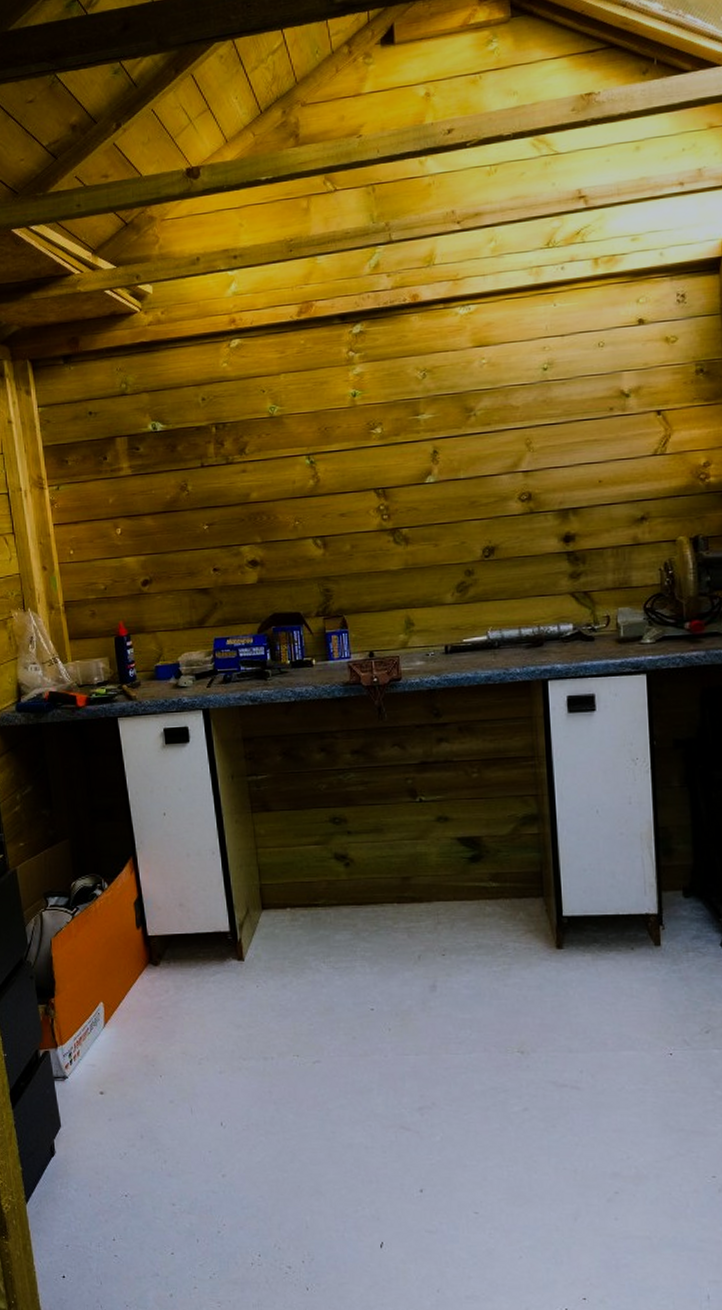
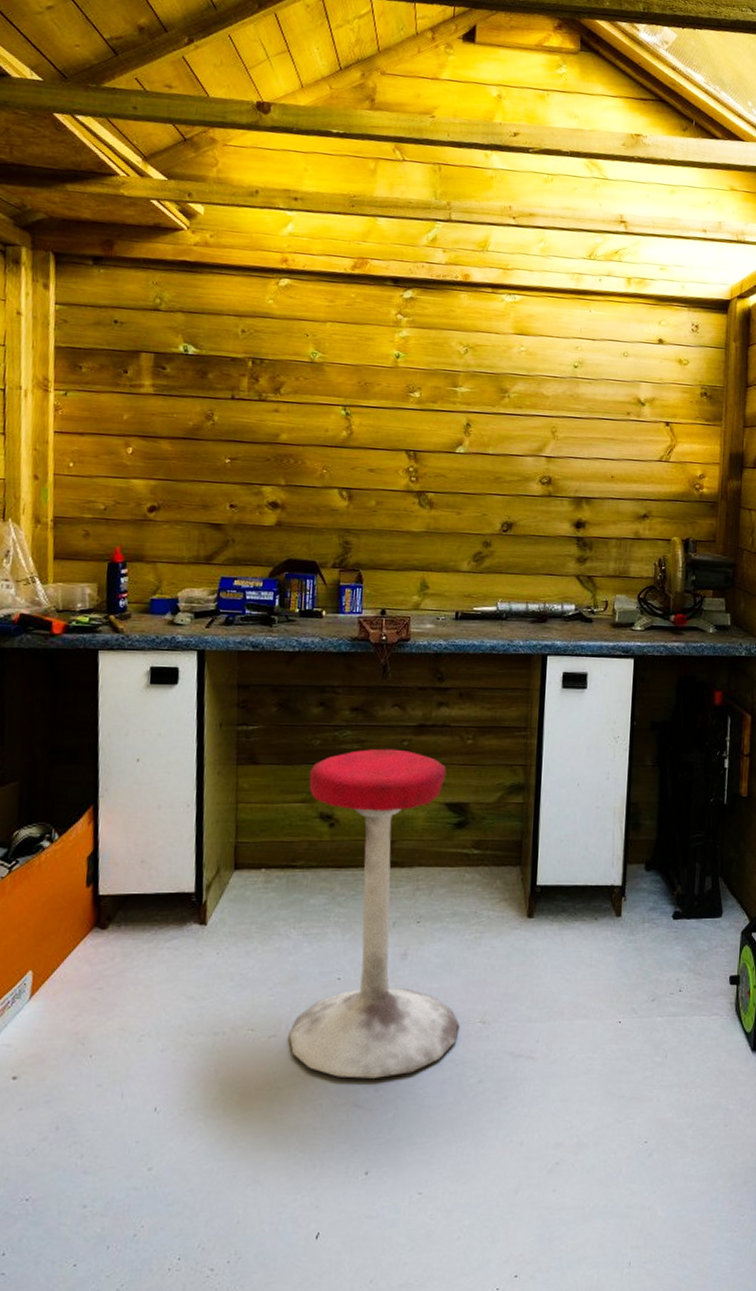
stool: none [320,788,498,1103] -> present [289,748,460,1079]

